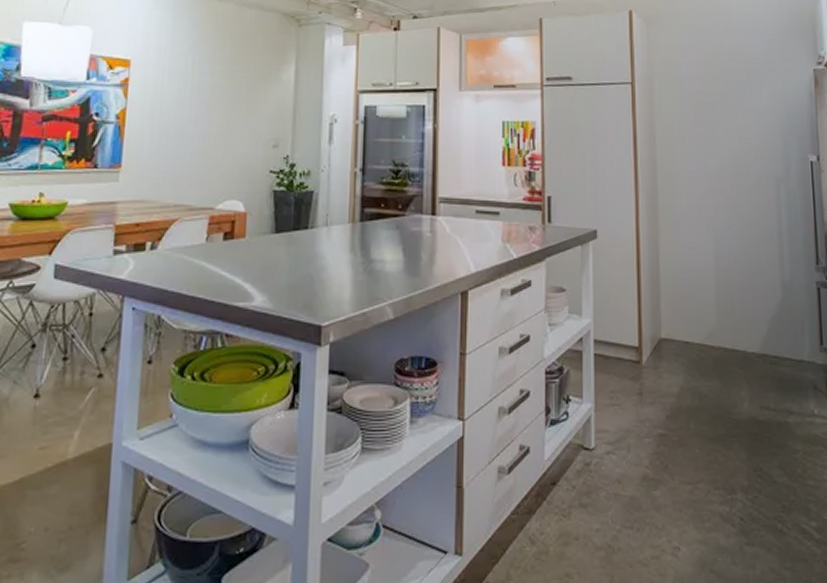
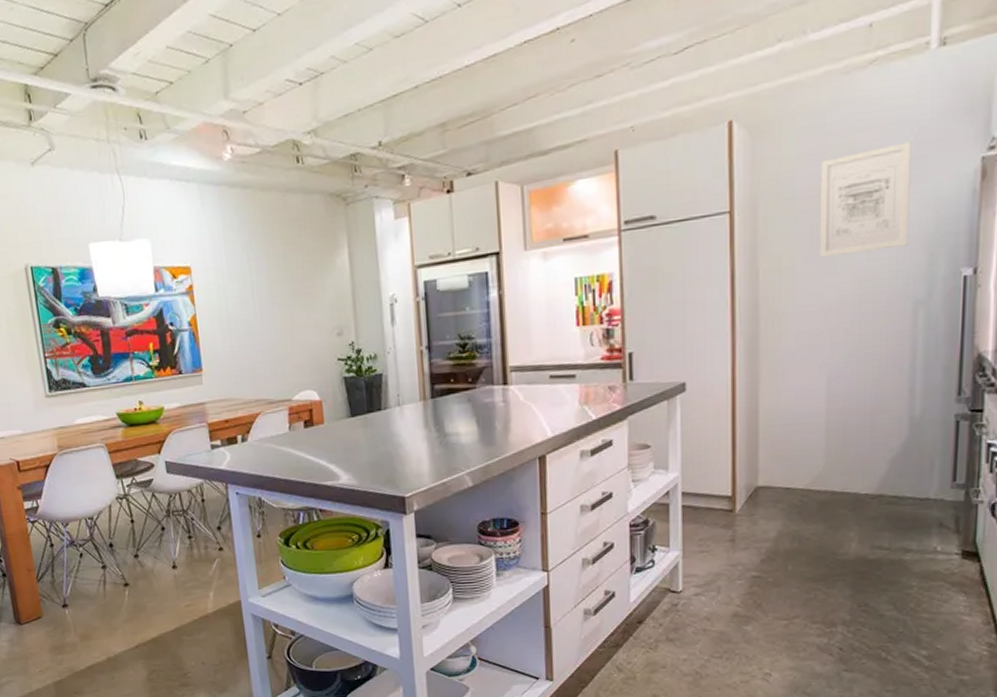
wall art: none [699,49,768,132] -> present [819,142,912,258]

